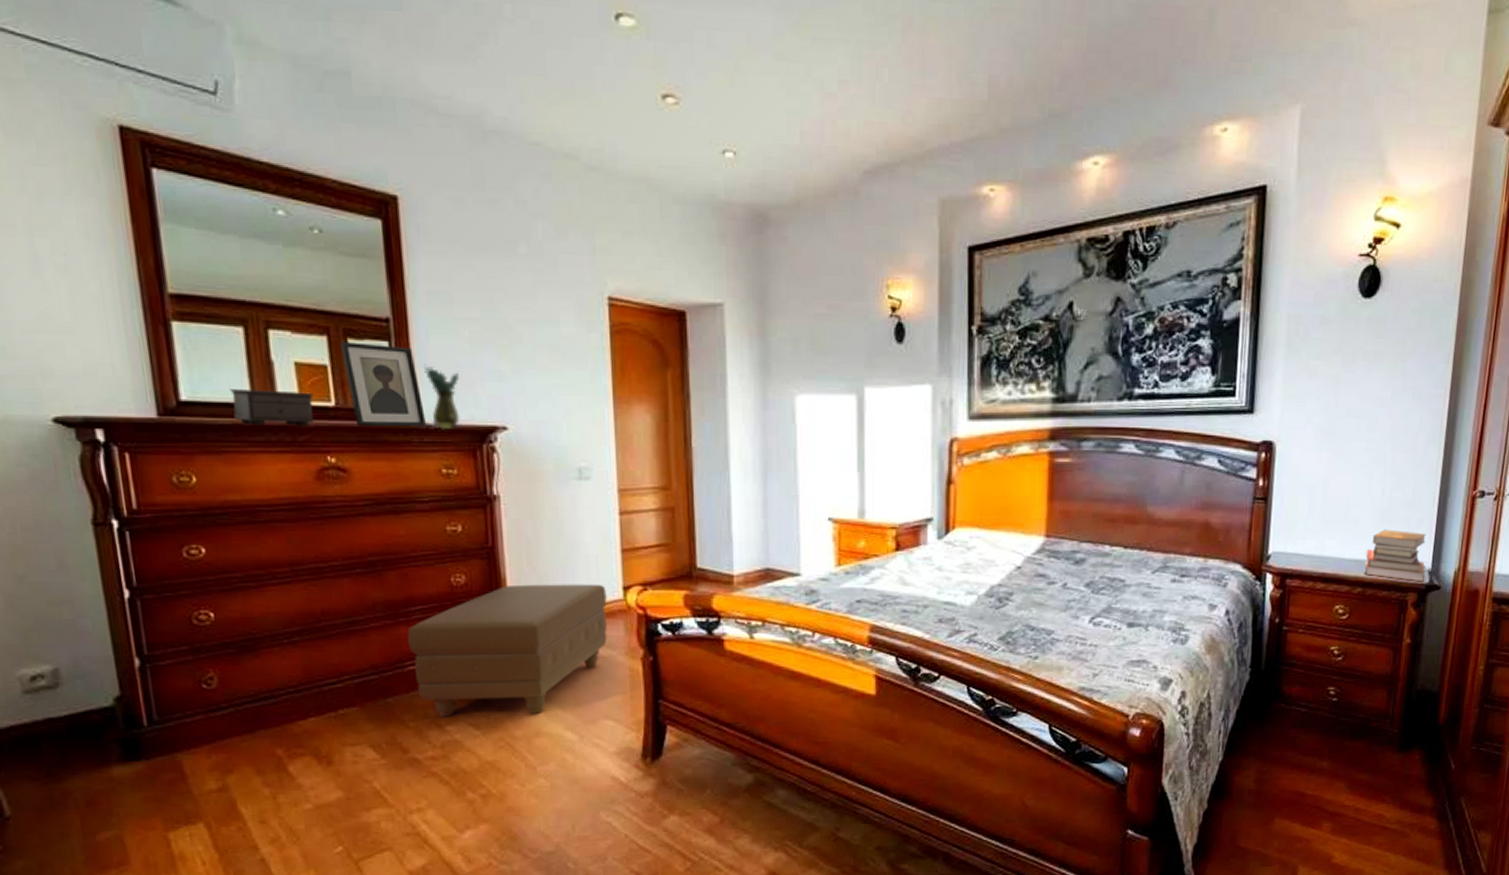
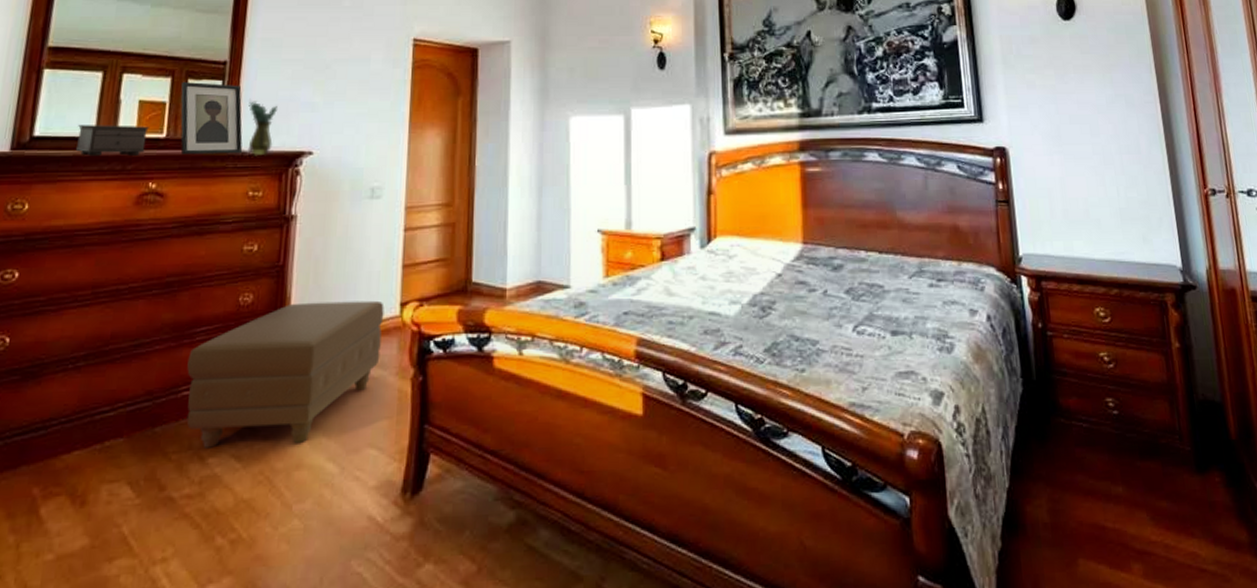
books: present [1364,529,1426,582] -> none [1114,228,1178,282]

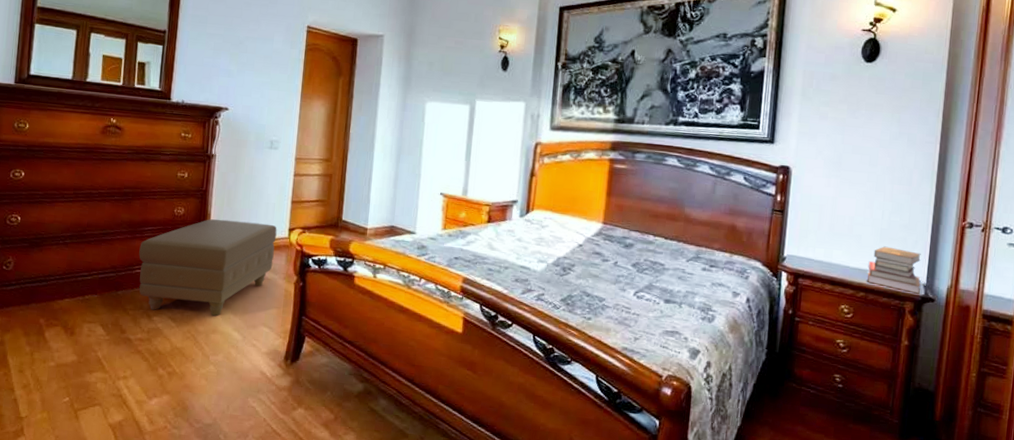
jewelry box: present [75,125,151,157] -> none [59,69,111,98]
picture frame: present [180,82,243,155] -> none [132,44,178,104]
vase: present [249,100,277,157] -> none [182,63,203,108]
books: none [1114,228,1178,282] -> present [866,246,921,294]

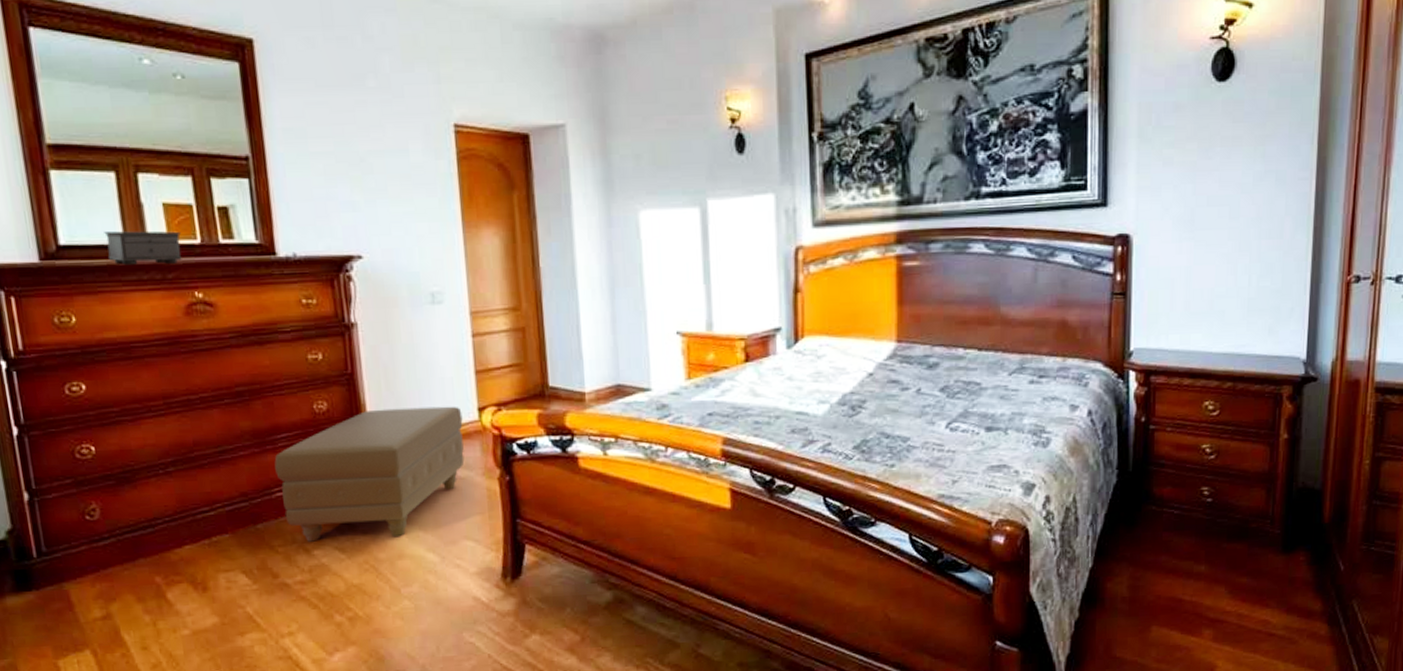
jewelry box: none [59,69,111,98] -> present [104,231,182,266]
books: present [866,246,921,294] -> none [1234,320,1300,374]

